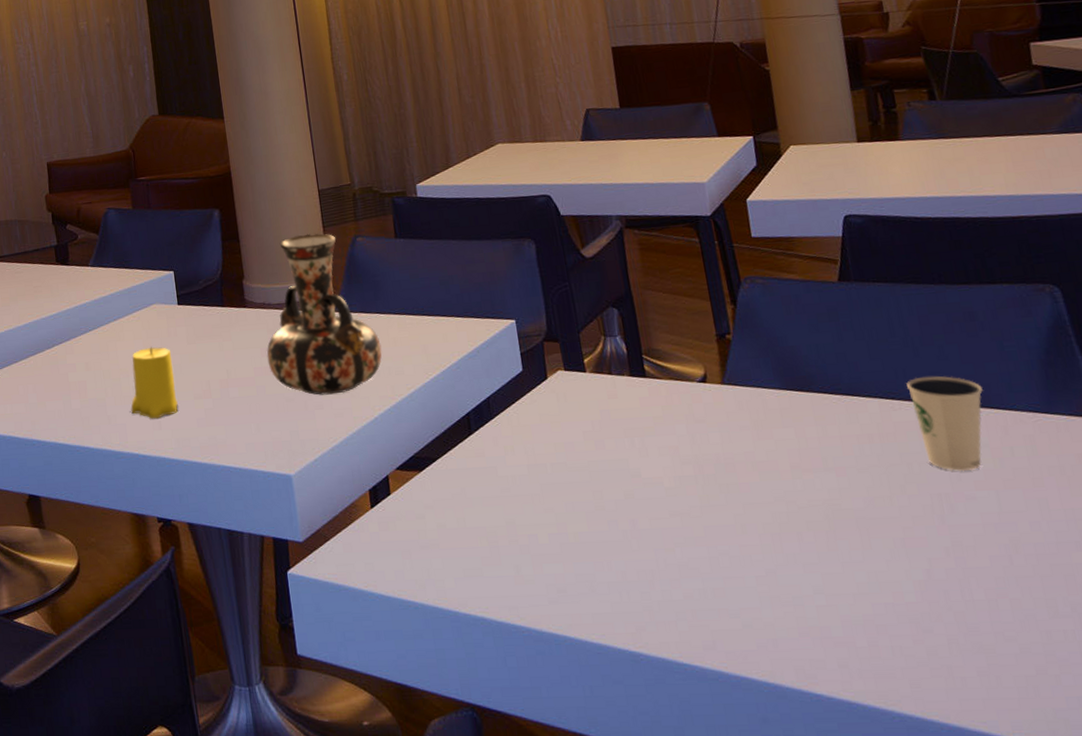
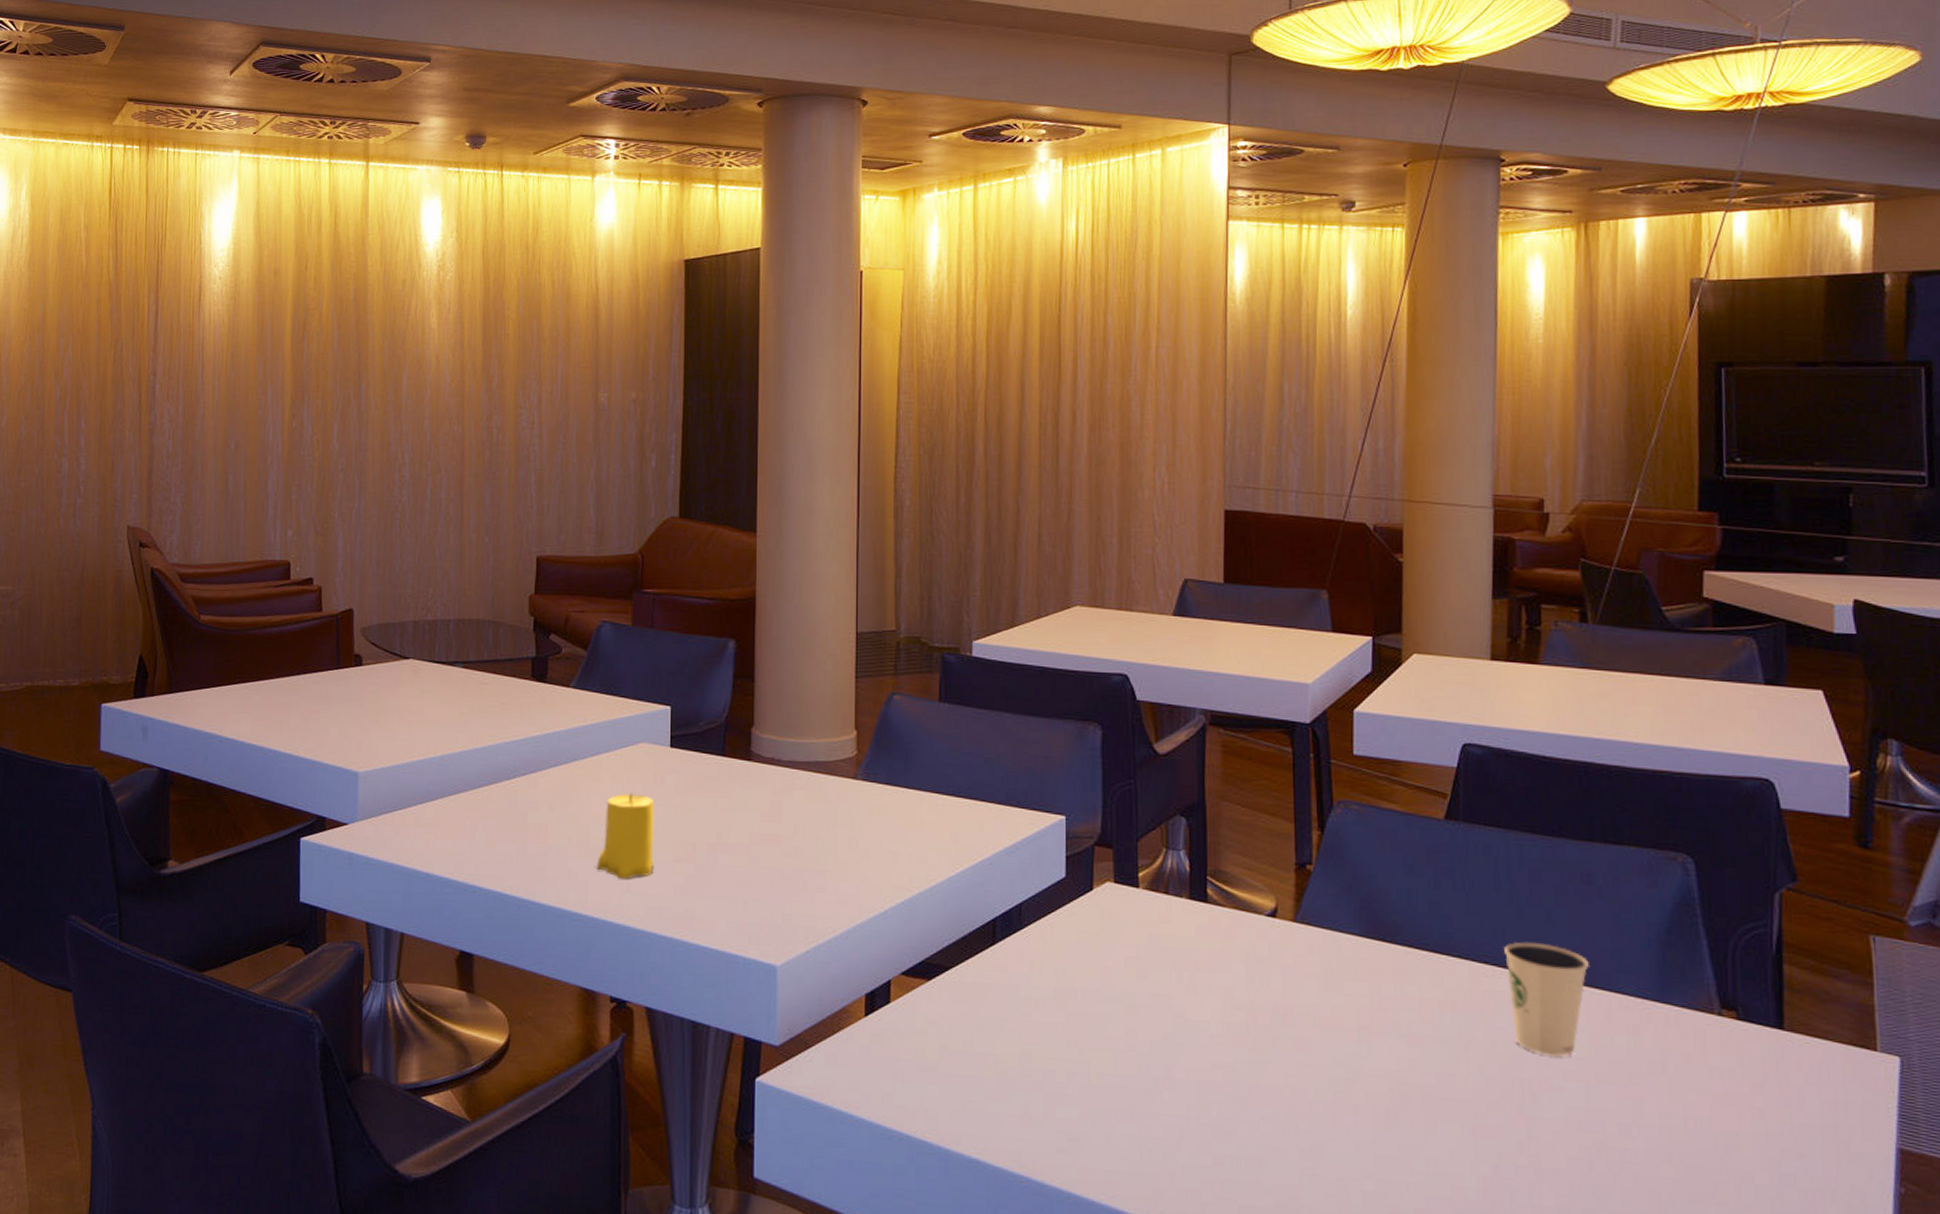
decorative vase: present [267,233,382,395] -> none [767,682,904,877]

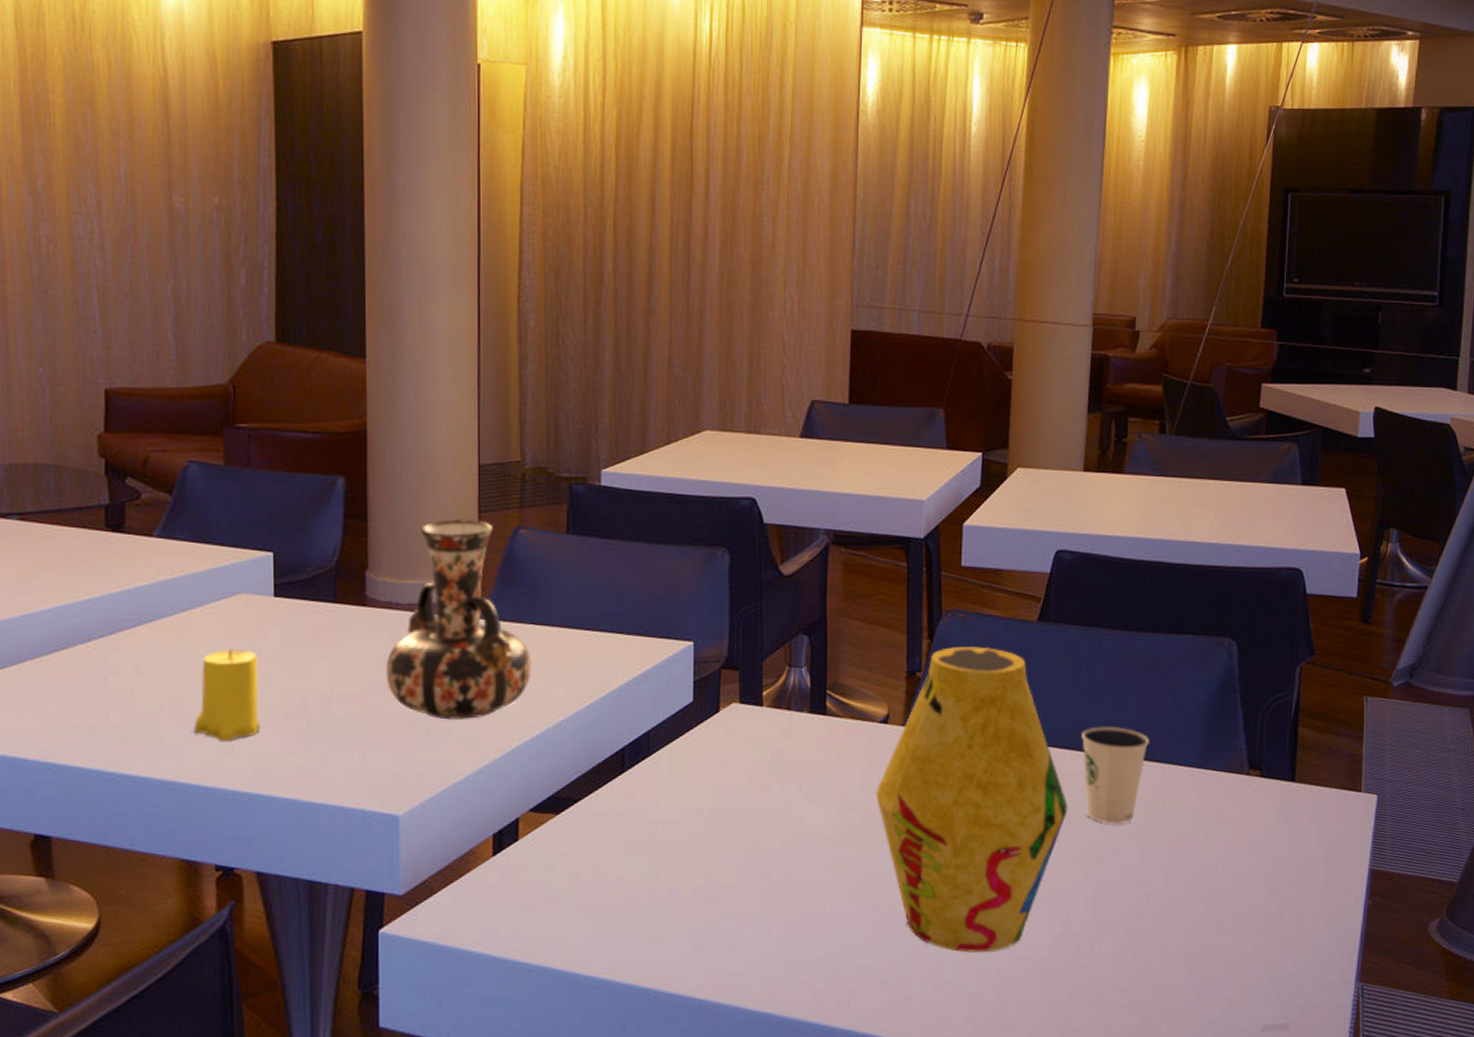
decorative vase: none [767,682,904,877] -> present [385,519,532,720]
vase: none [1265,841,1492,1187] -> present [876,646,1068,953]

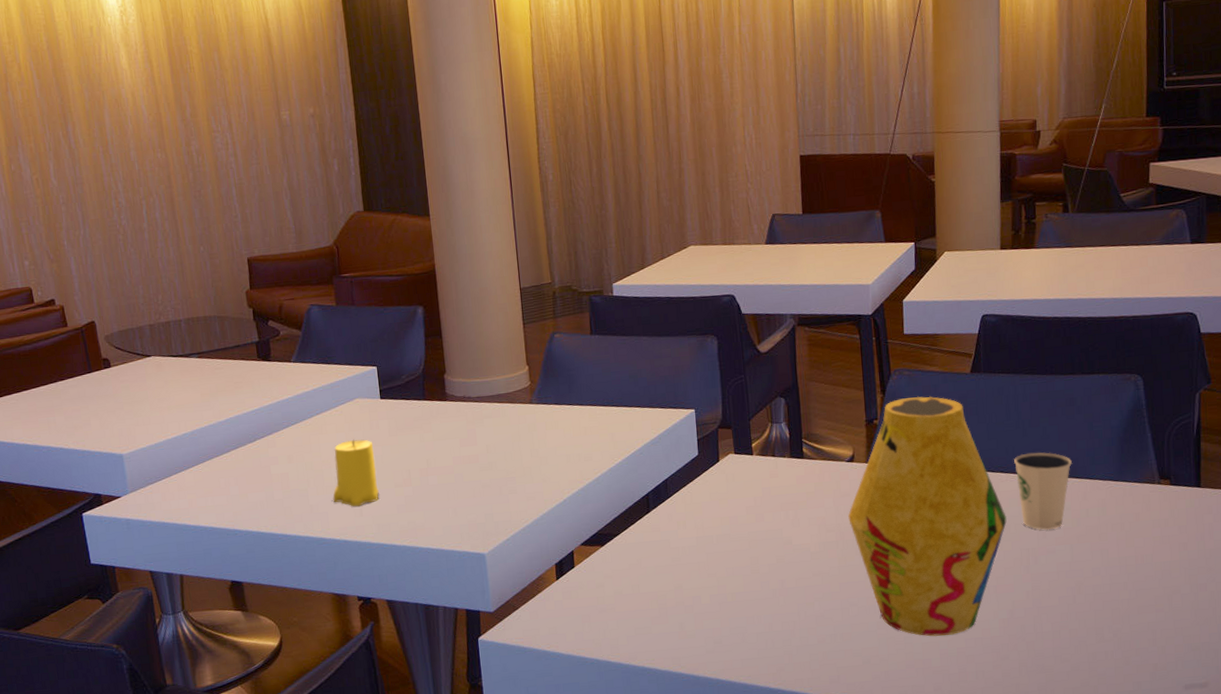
decorative vase: present [385,519,532,720] -> none [465,330,573,481]

